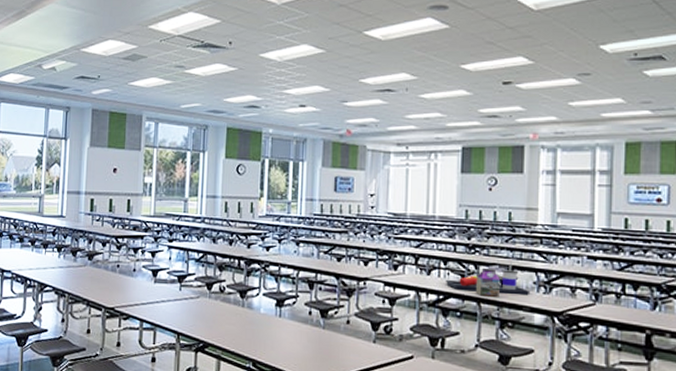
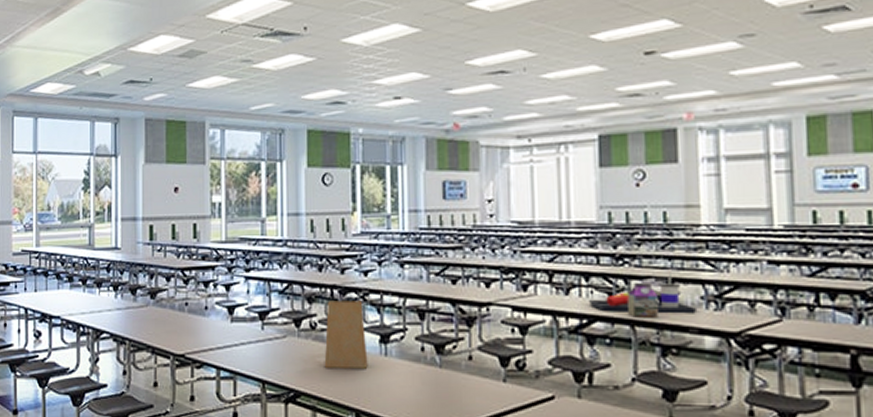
paper bag: none [229,269,265,327] -> present [324,301,368,369]

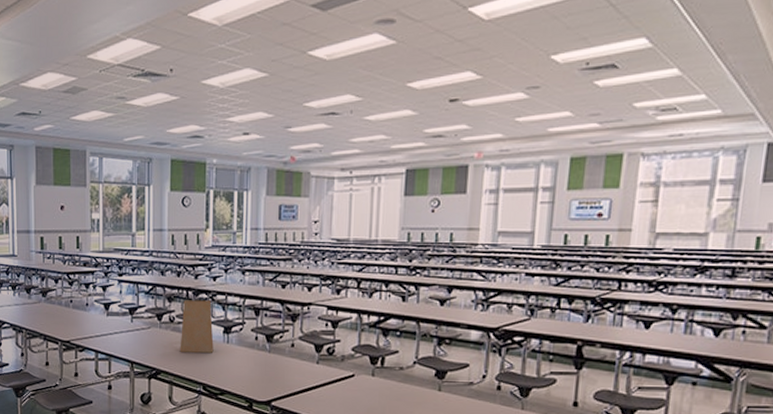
food tray: present [588,273,698,314] -> none [386,282,469,314]
milk carton: present [627,282,660,317] -> none [416,288,441,316]

